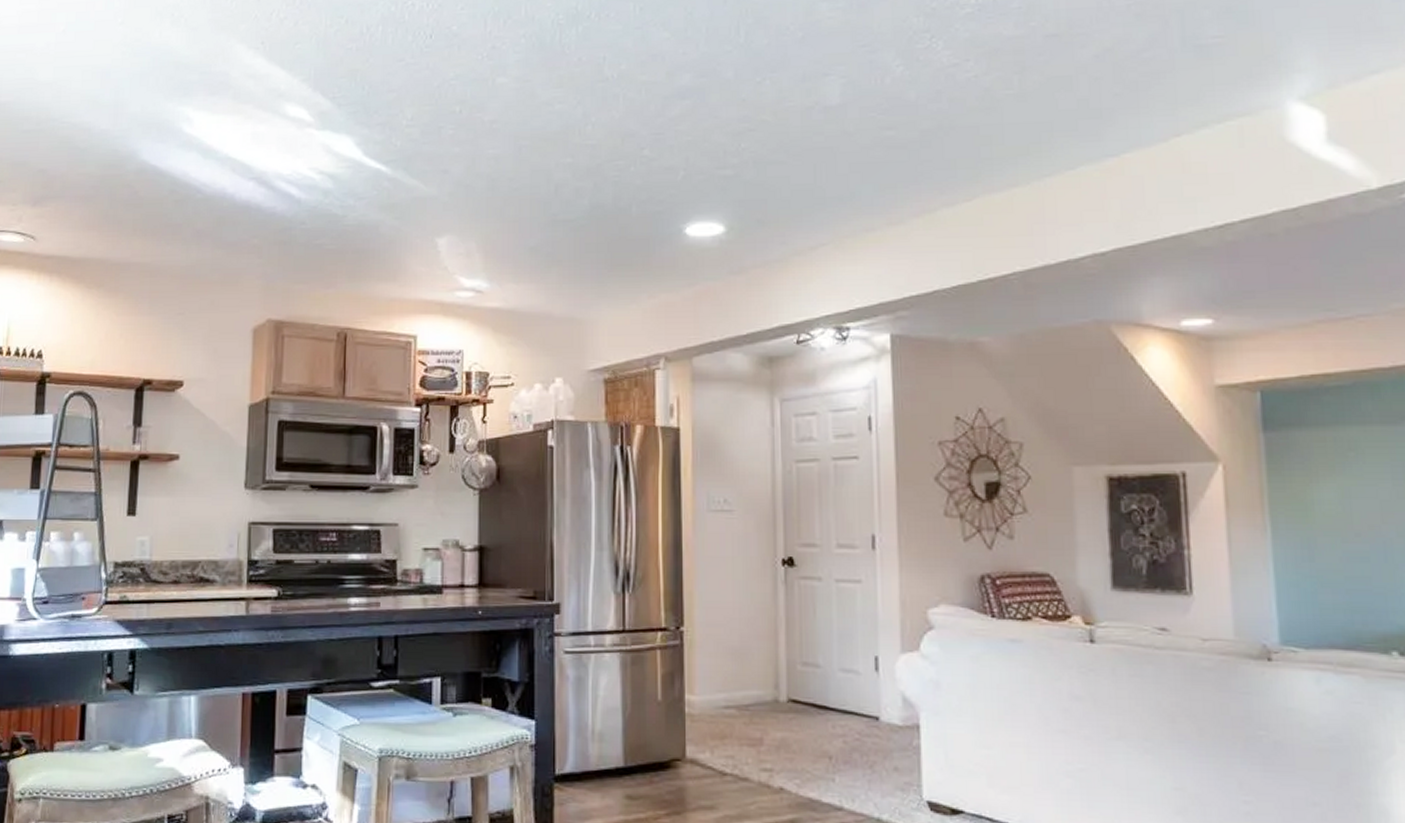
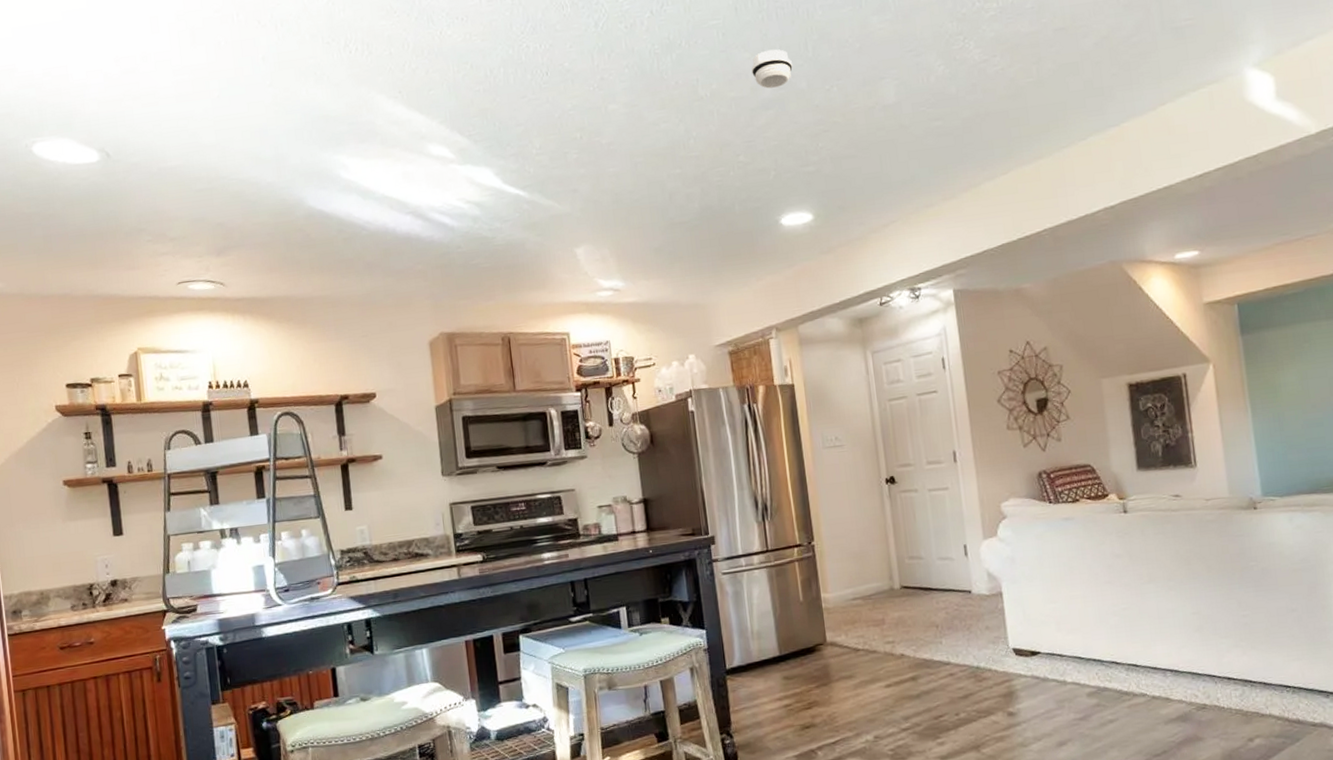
smoke detector: none [670,30,719,75] -> present [751,49,793,89]

